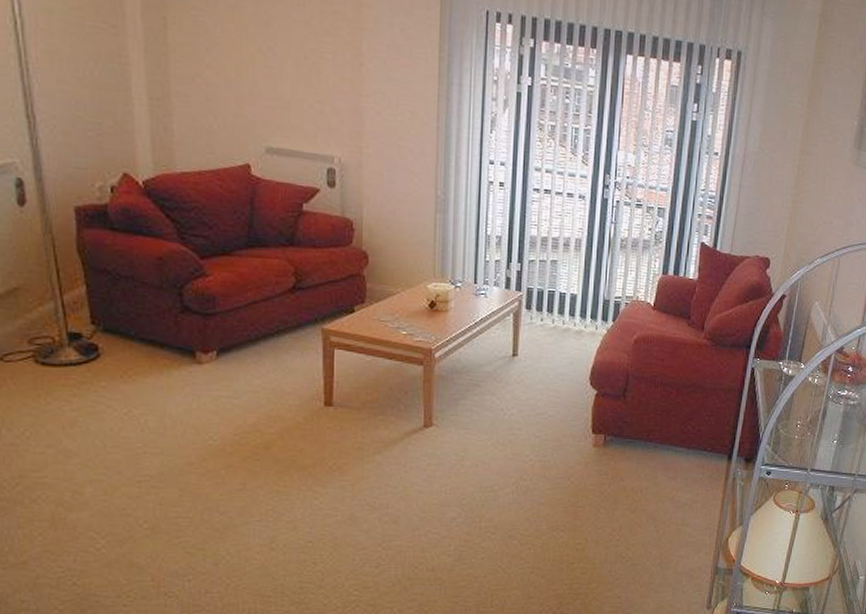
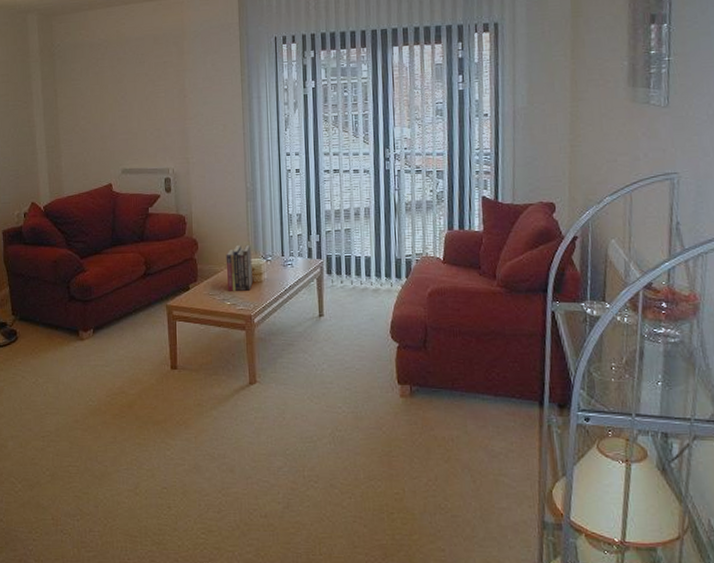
books: none [403,263,437,321] -> present [226,244,253,292]

